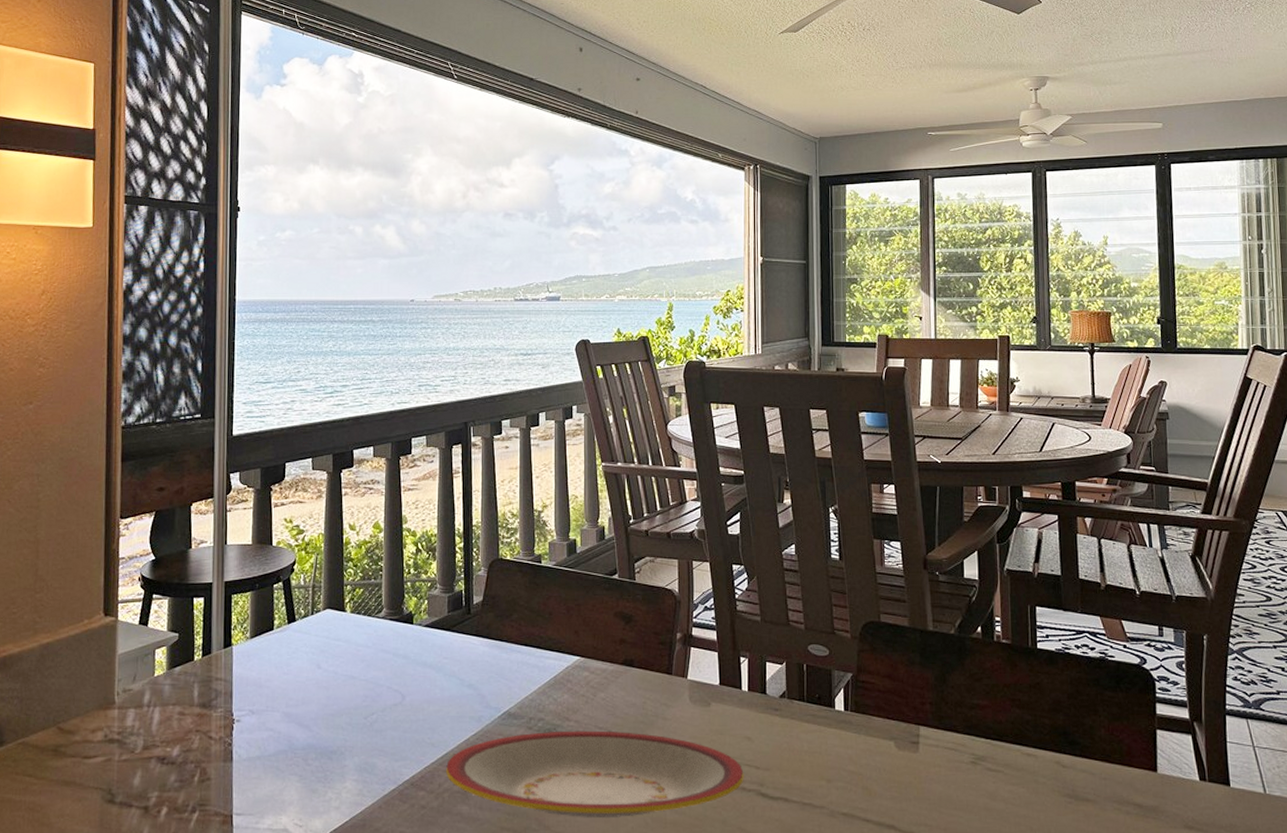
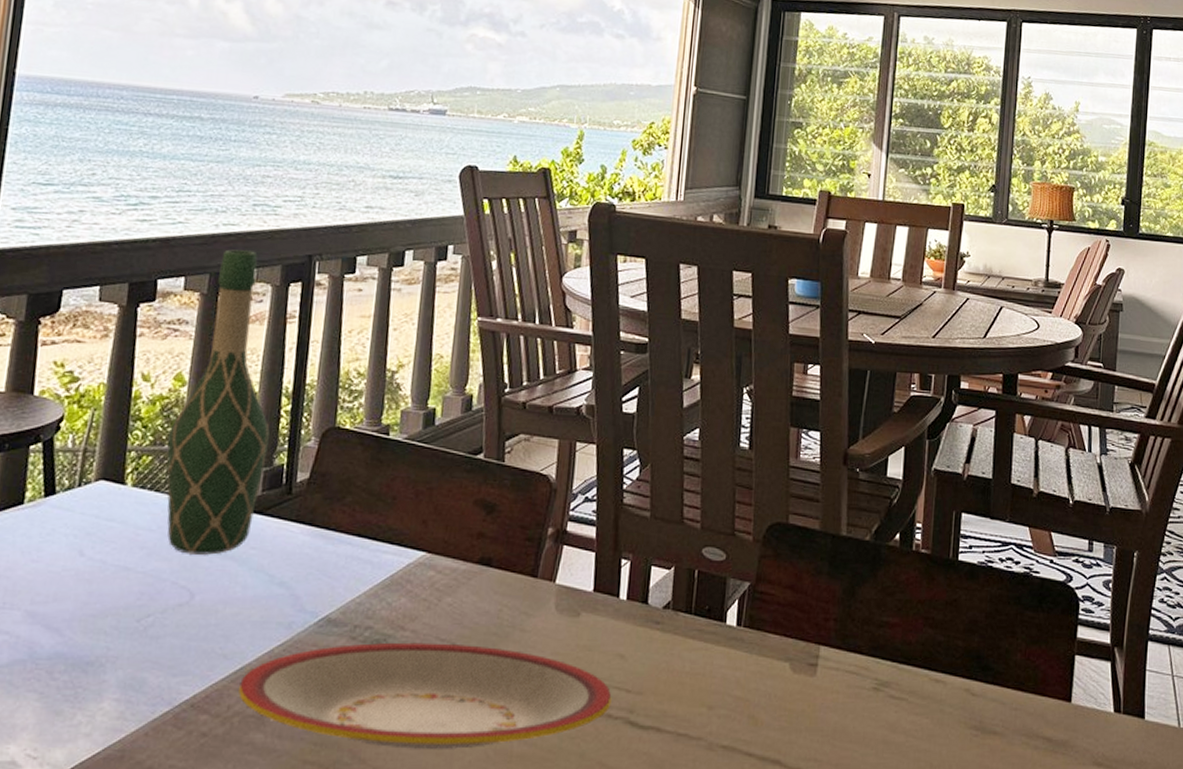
wine bottle: none [374,422,450,664] -> present [167,249,271,555]

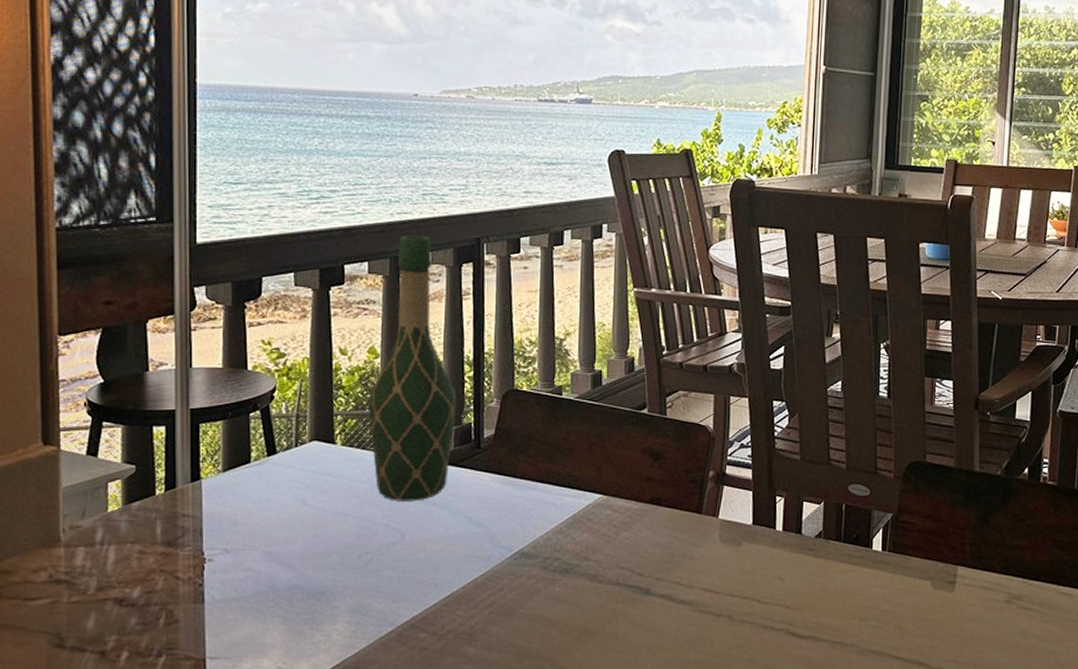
plate: present [237,642,612,749] -> none [449,570,774,658]

